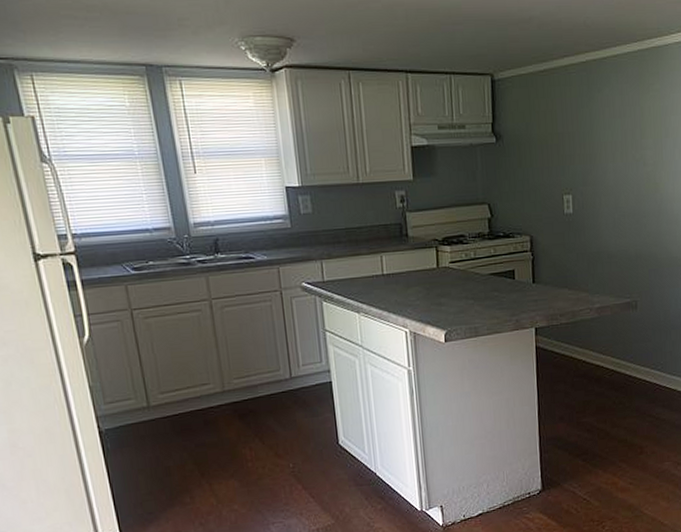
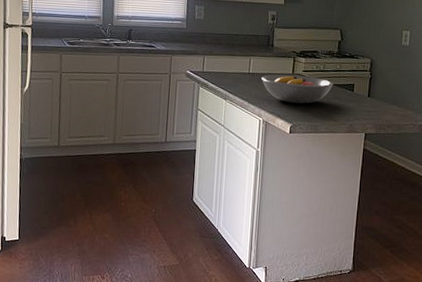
fruit bowl: none [399,268,489,305] -> present [261,74,333,104]

